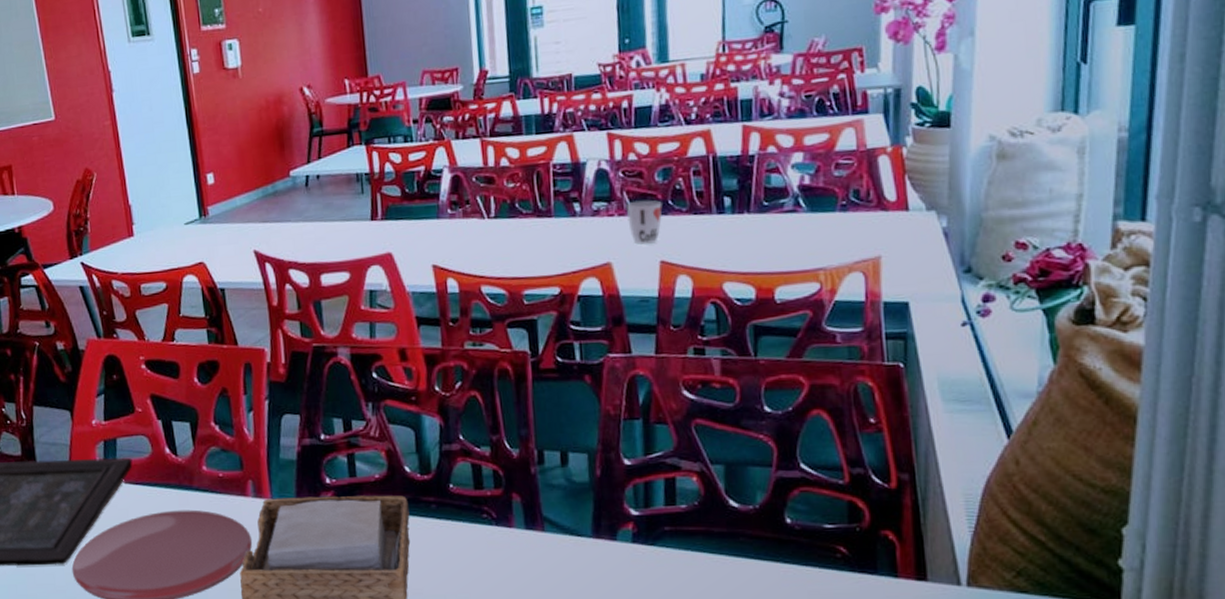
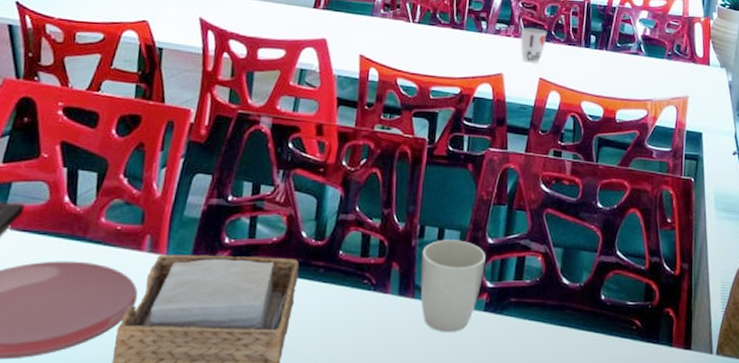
cup: none [544,463,625,567] -> present [420,240,486,332]

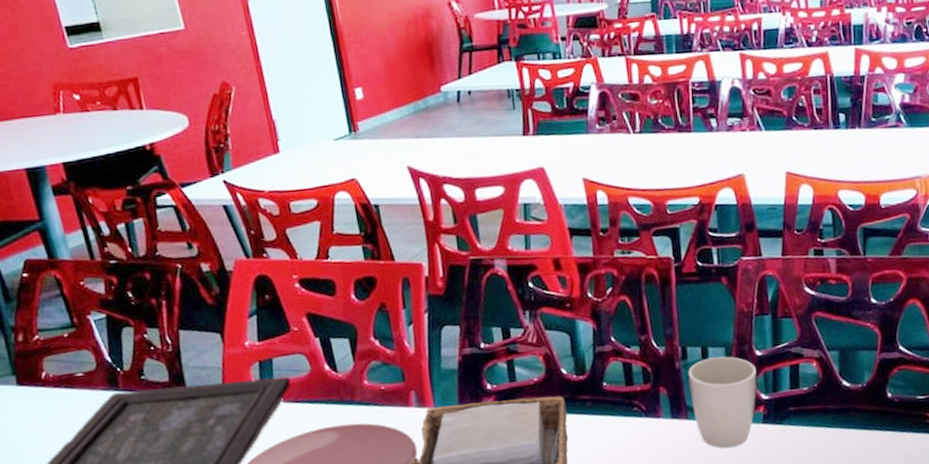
cup: present [520,27,547,64] -> none [757,116,788,158]

